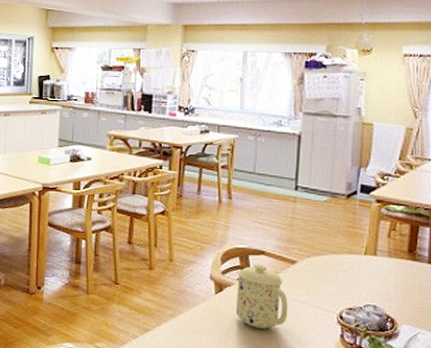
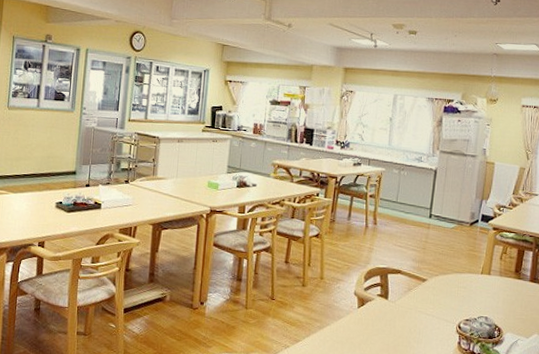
mug: present [235,264,288,329] -> none [374,282,418,338]

